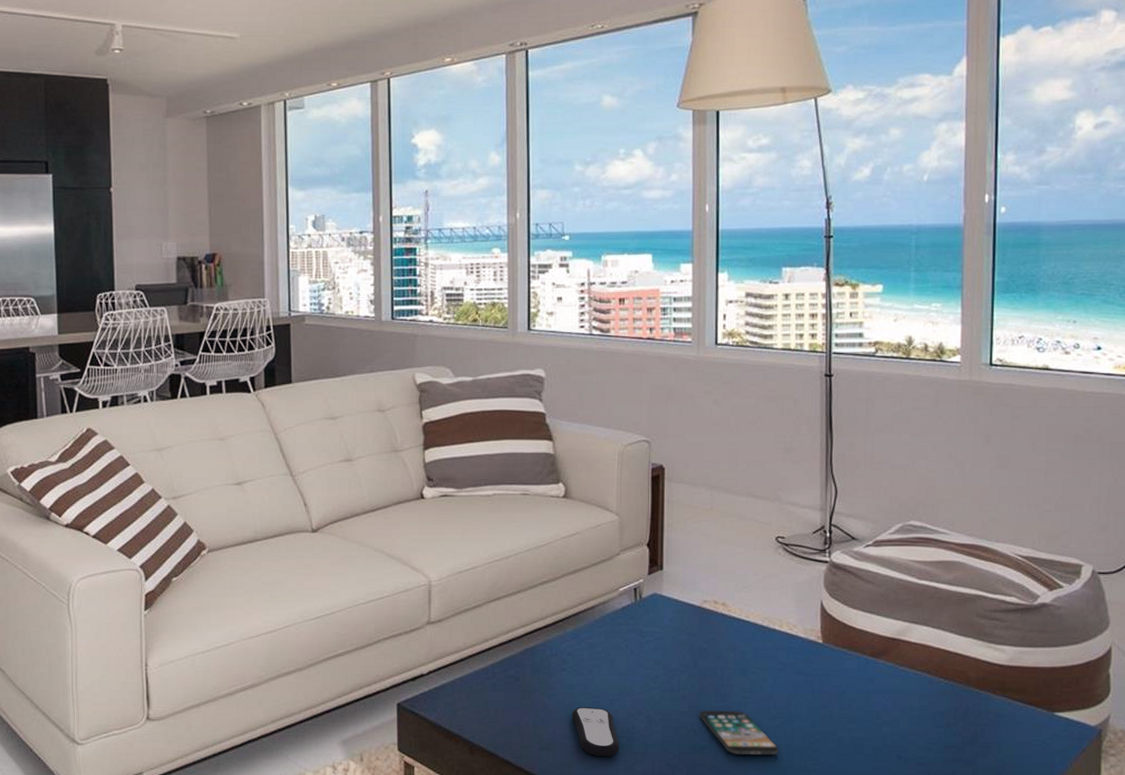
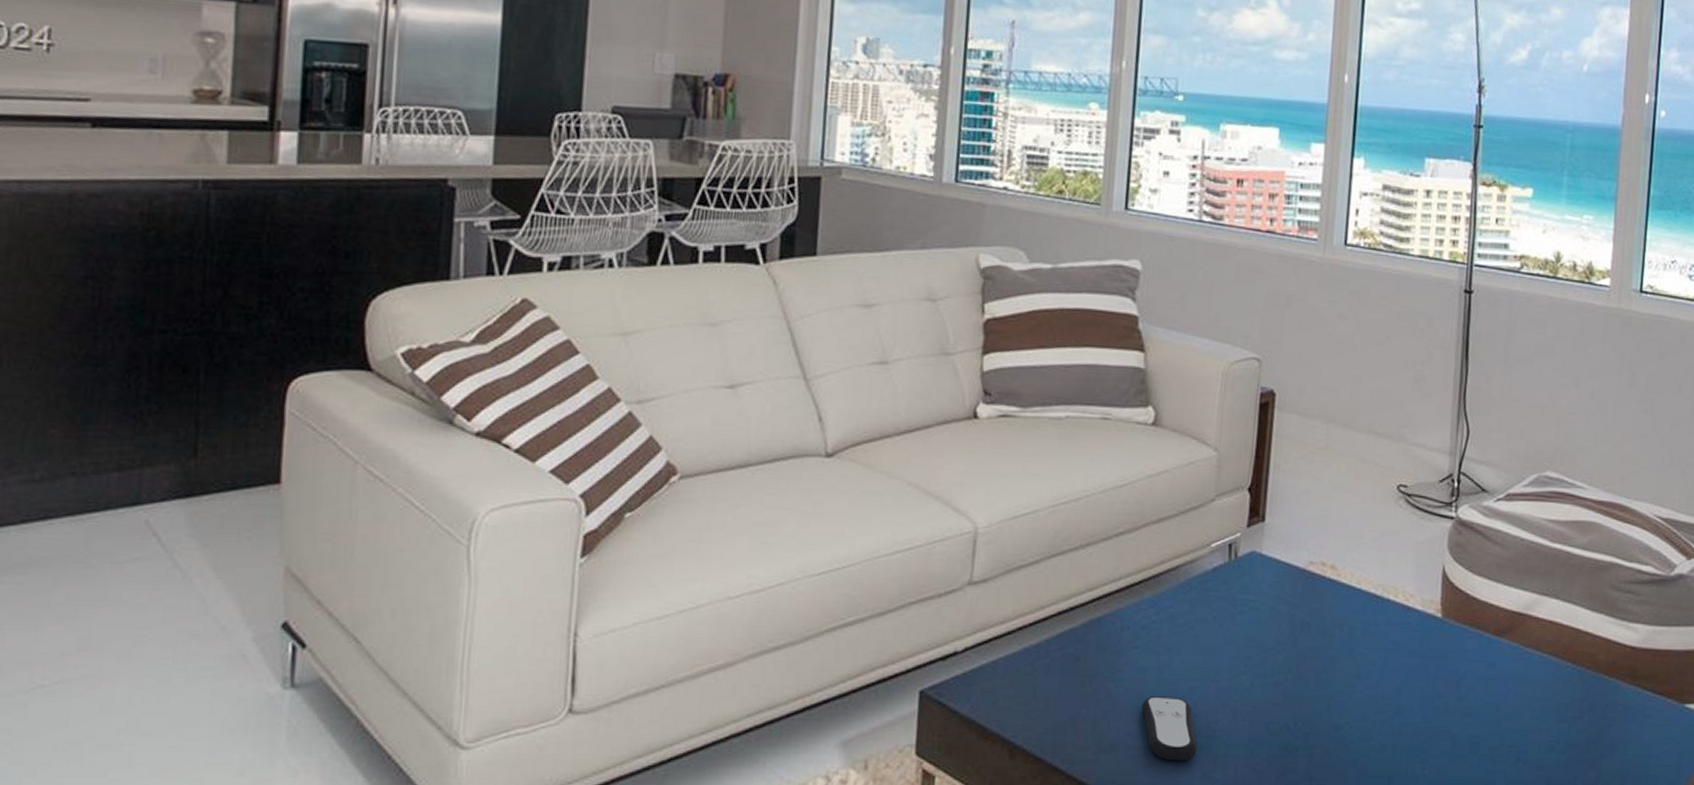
smartphone: present [699,710,779,755] -> none [1294,700,1384,757]

